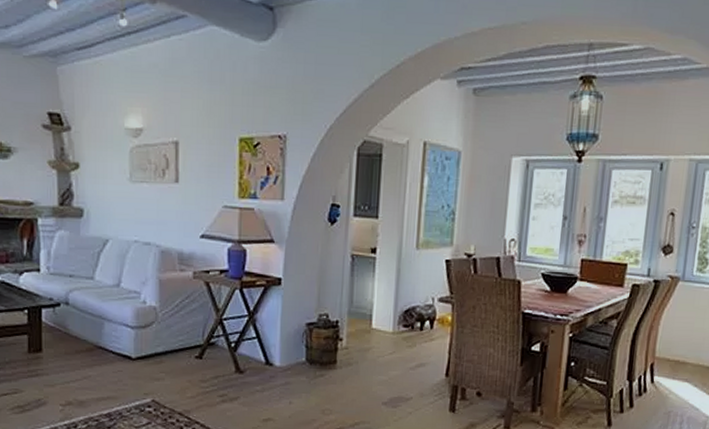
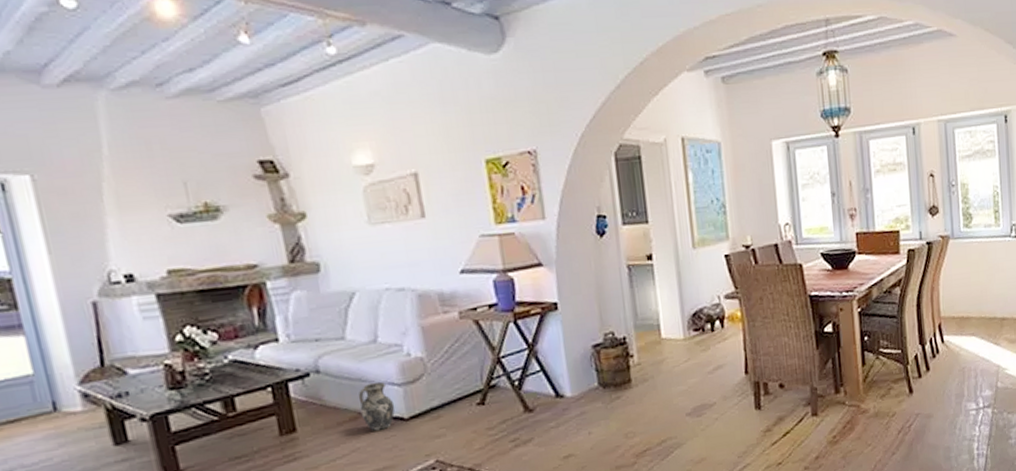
ceramic jug: none [96,321,126,364] -> present [358,381,395,431]

